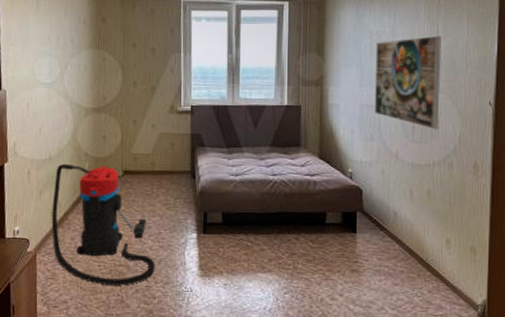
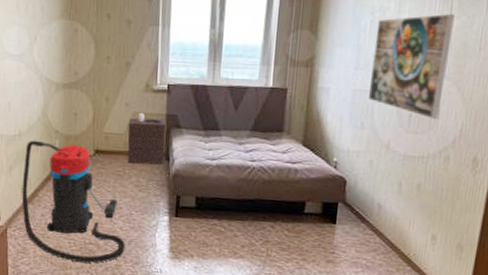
nightstand: none [154,133,191,183] -> present [127,112,166,165]

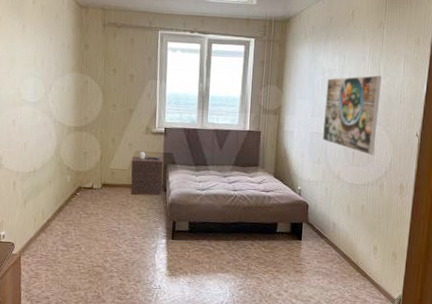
vacuum cleaner: present [21,140,125,263] -> none [35,176,129,284]

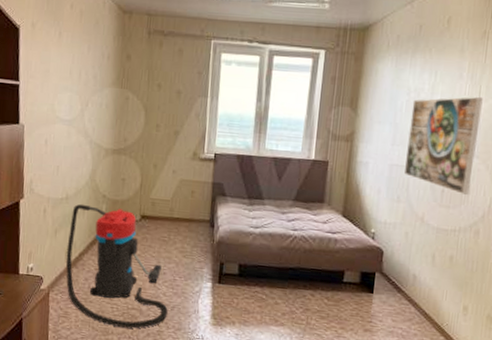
vacuum cleaner: none [35,176,129,284] -> present [65,203,168,329]
nightstand: present [130,151,164,196] -> none [173,180,212,232]

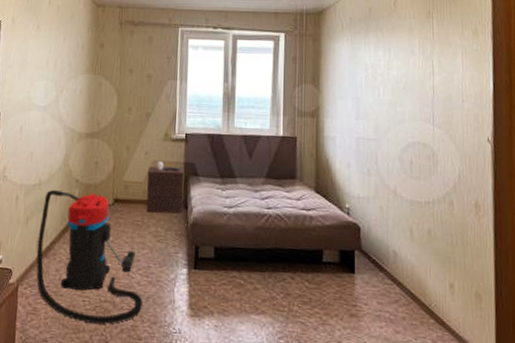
nightstand: none [173,180,212,232] -> present [146,161,184,214]
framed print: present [404,97,483,195] -> none [371,71,437,165]

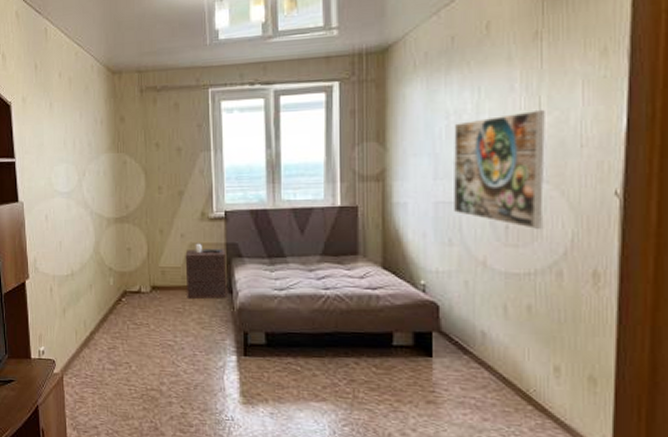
vacuum cleaner: present [36,189,143,324] -> none [77,279,191,412]
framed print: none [371,71,437,165] -> present [454,110,545,229]

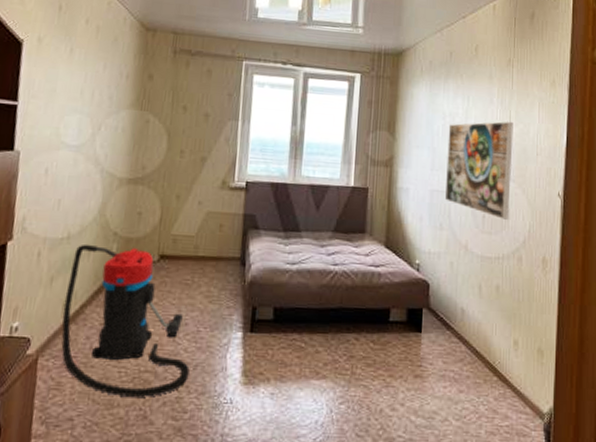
vacuum cleaner: none [77,279,191,412] -> present [61,244,190,397]
nightstand: present [185,243,227,300] -> none [197,211,243,271]

